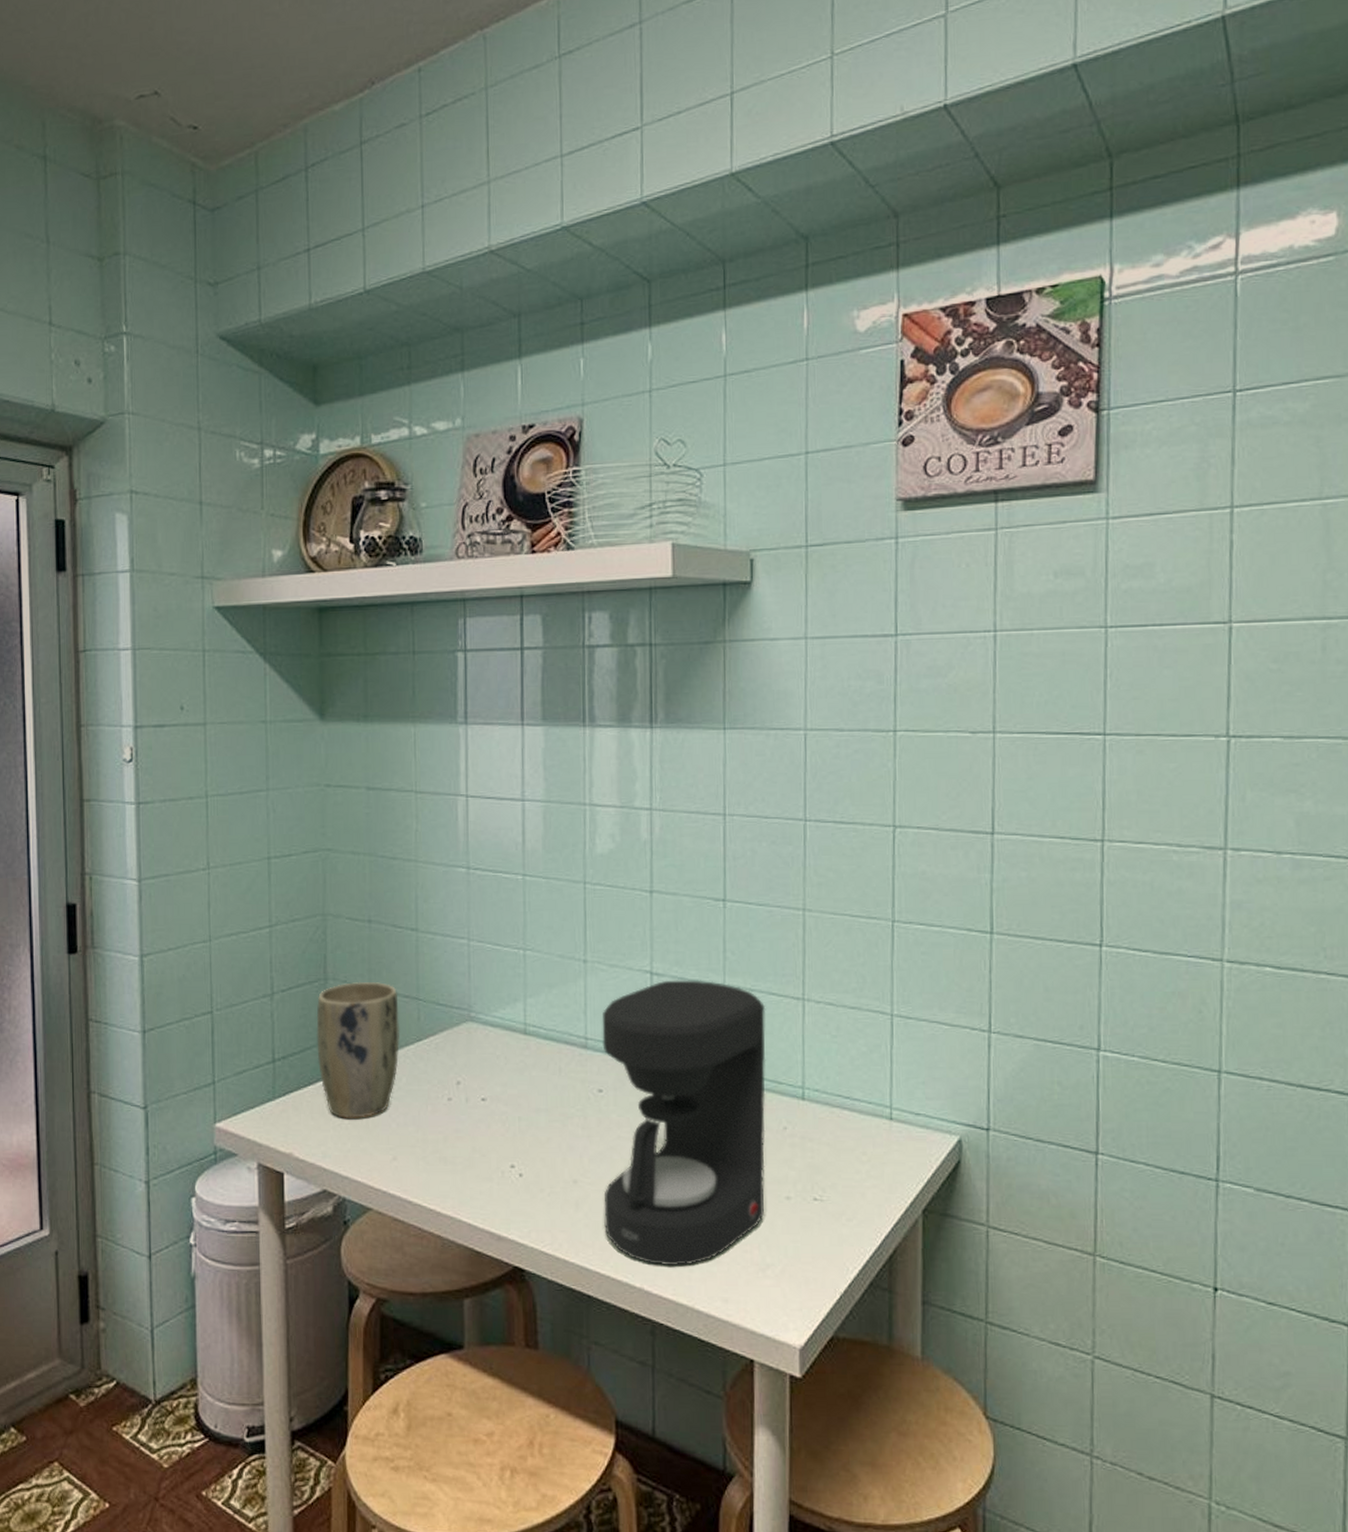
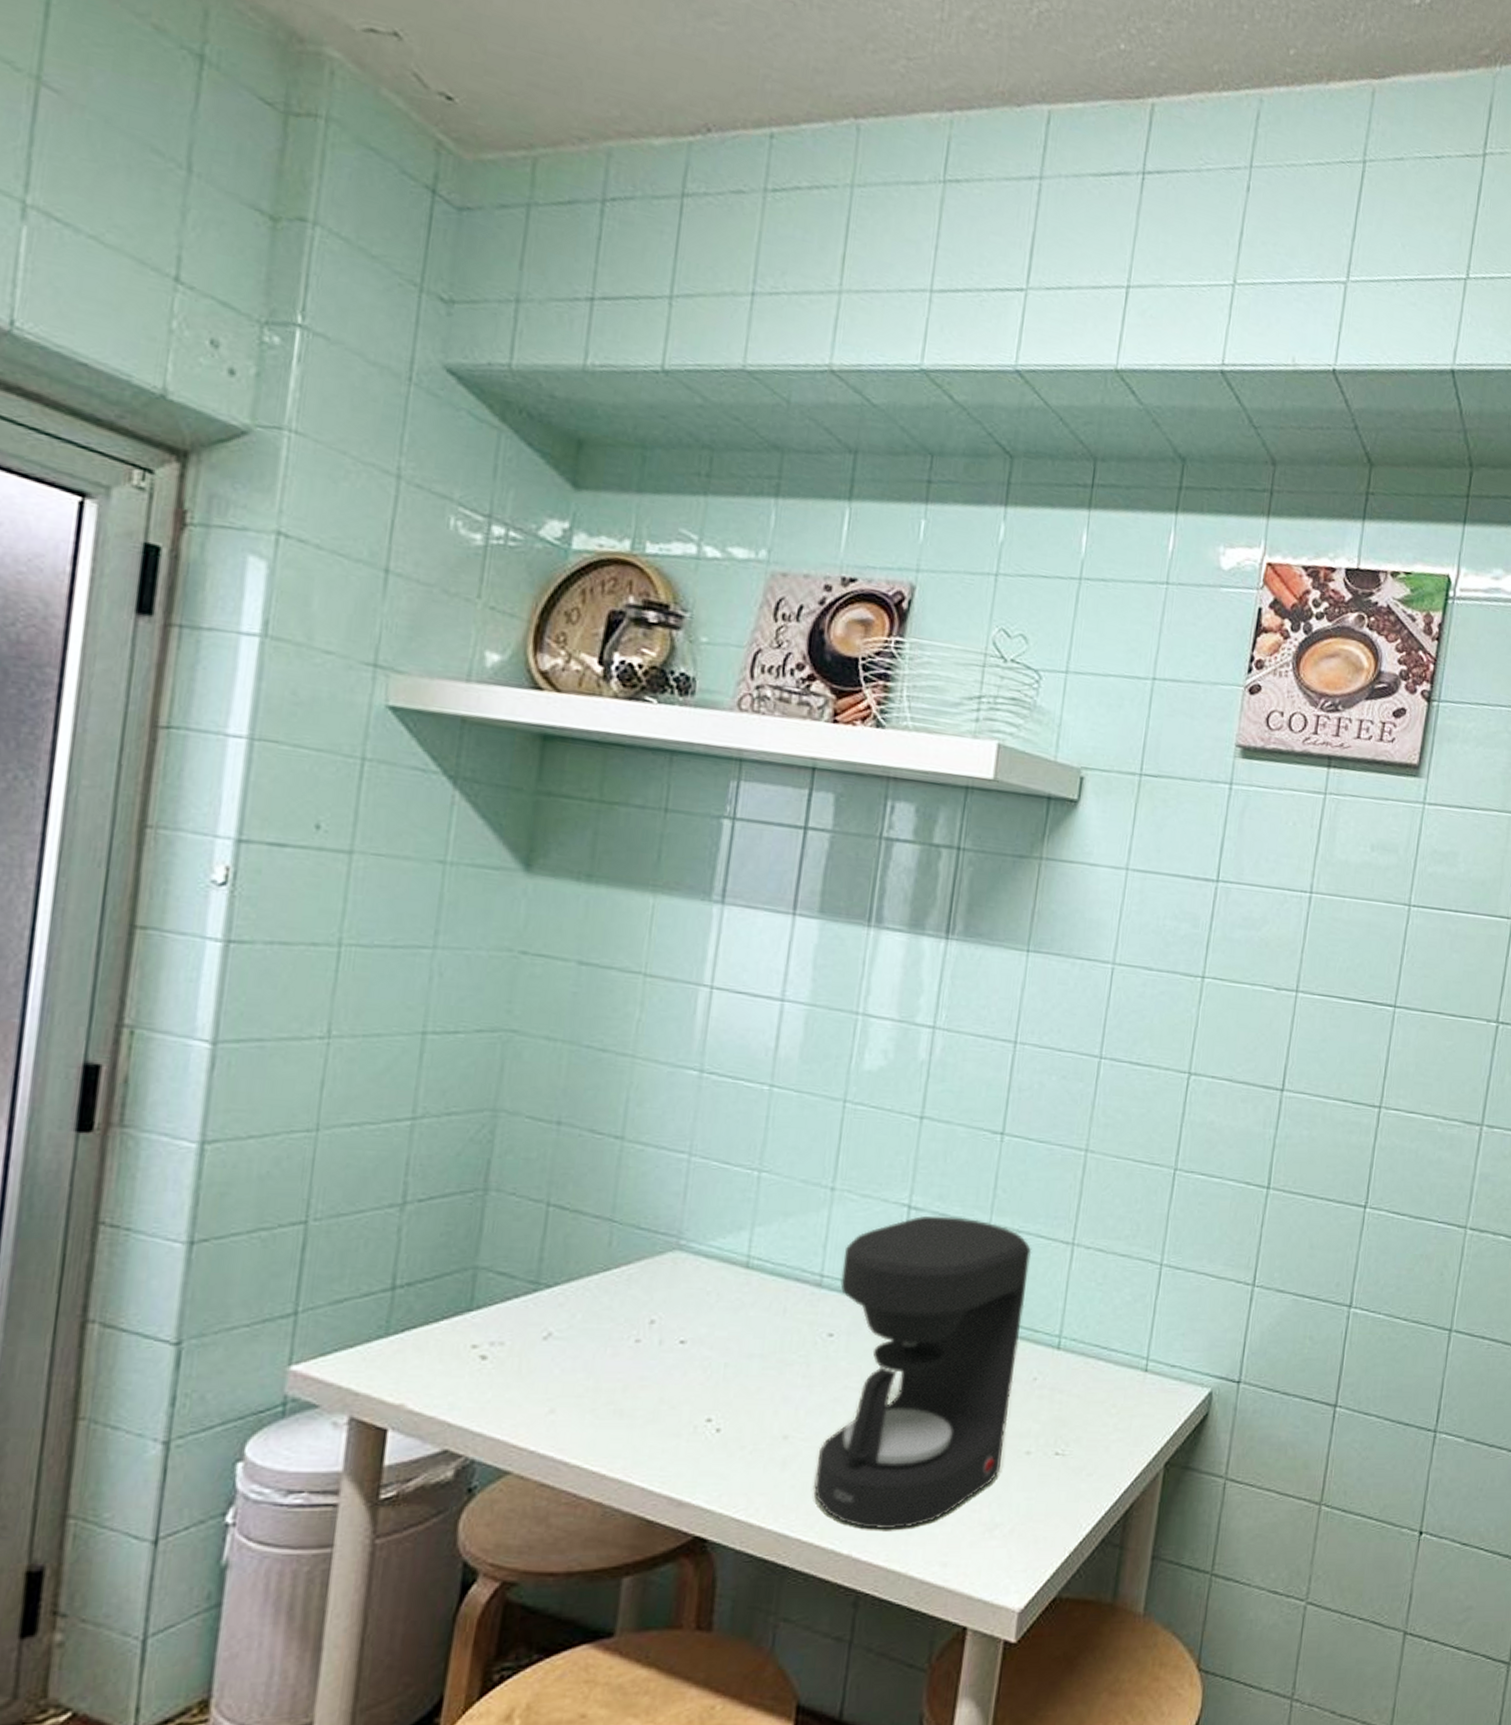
plant pot: present [316,981,400,1118] -> none [458,1194,586,1362]

